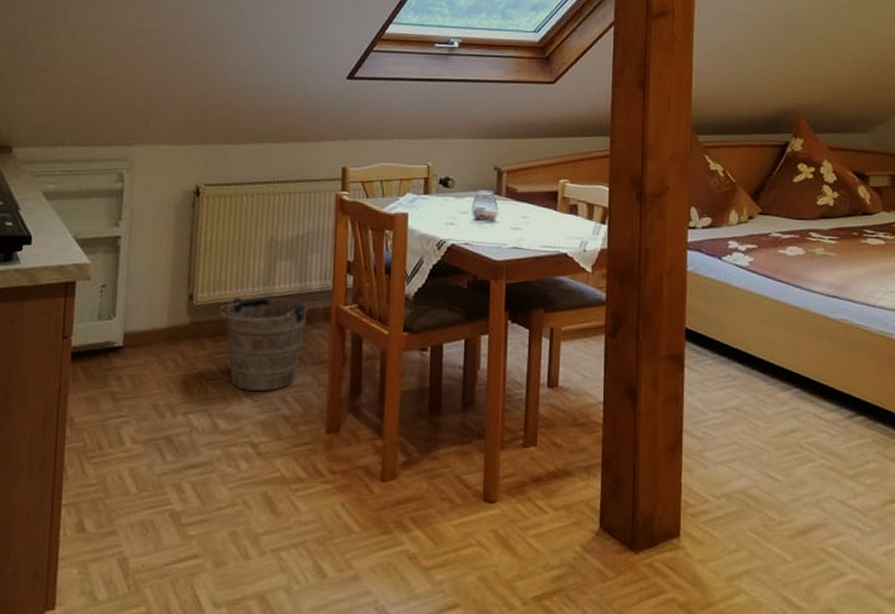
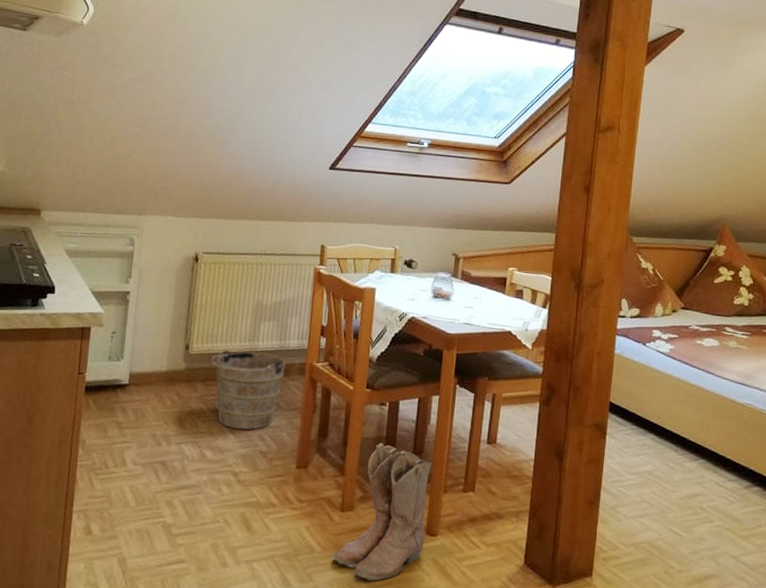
boots: none [374,395,485,563] -> present [332,442,432,581]

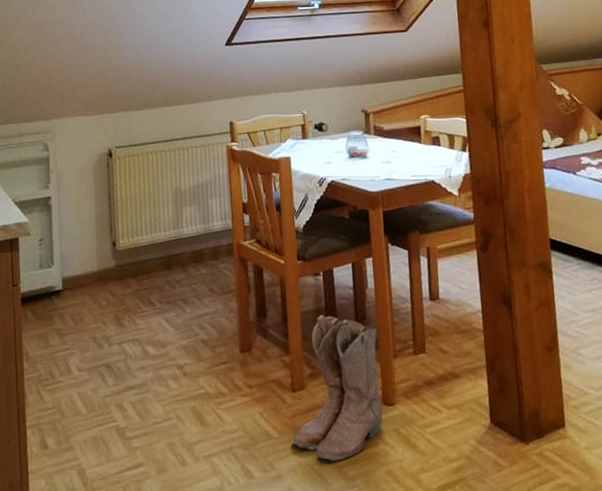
bucket: present [210,350,286,430] -> none [138,239,214,321]

